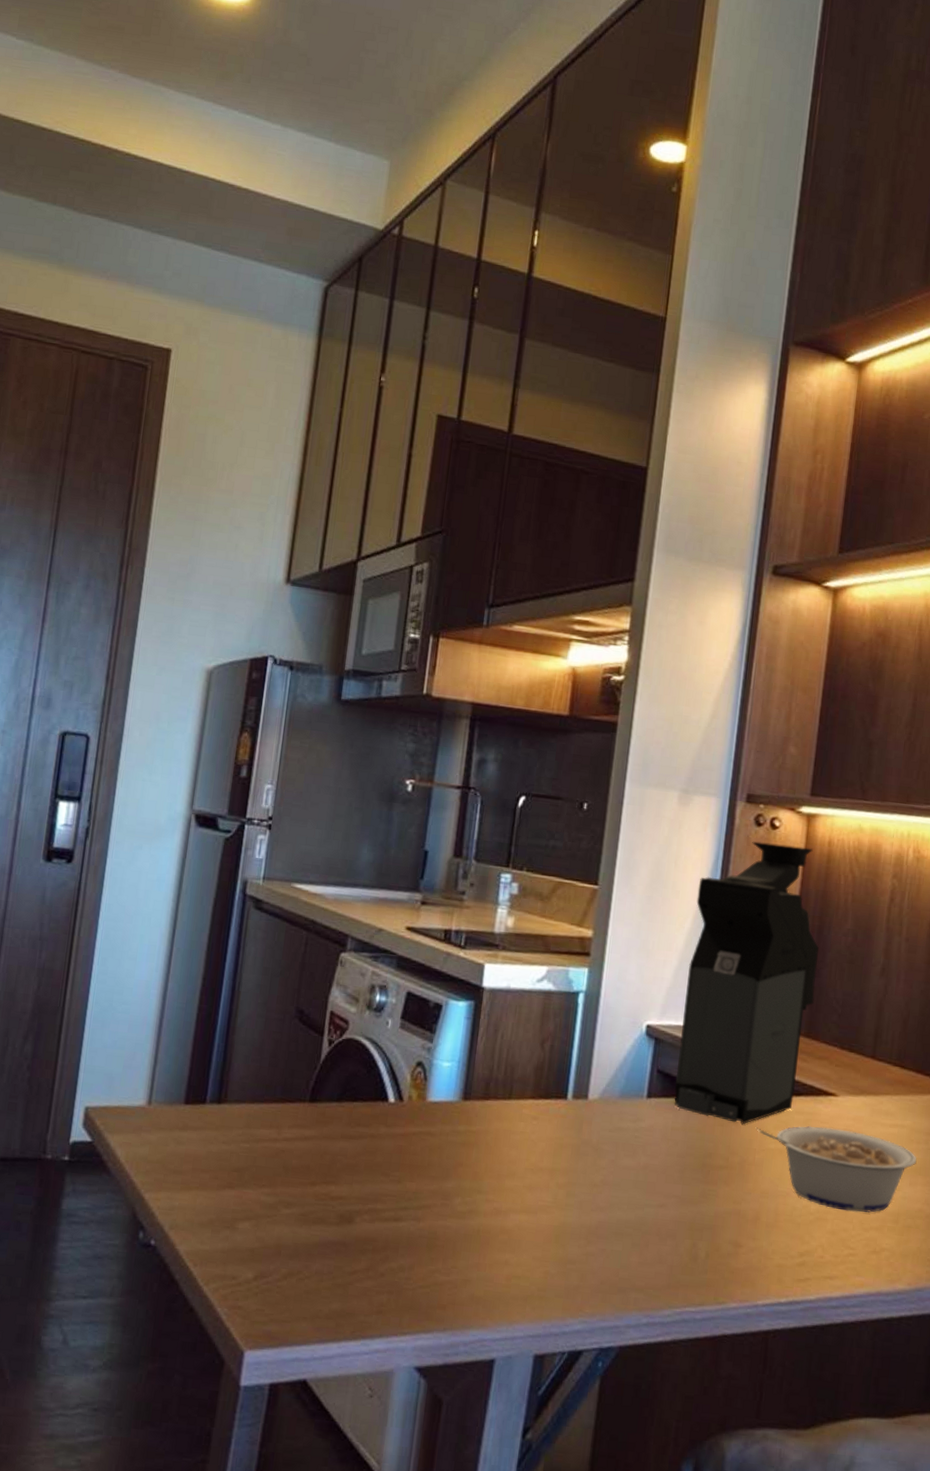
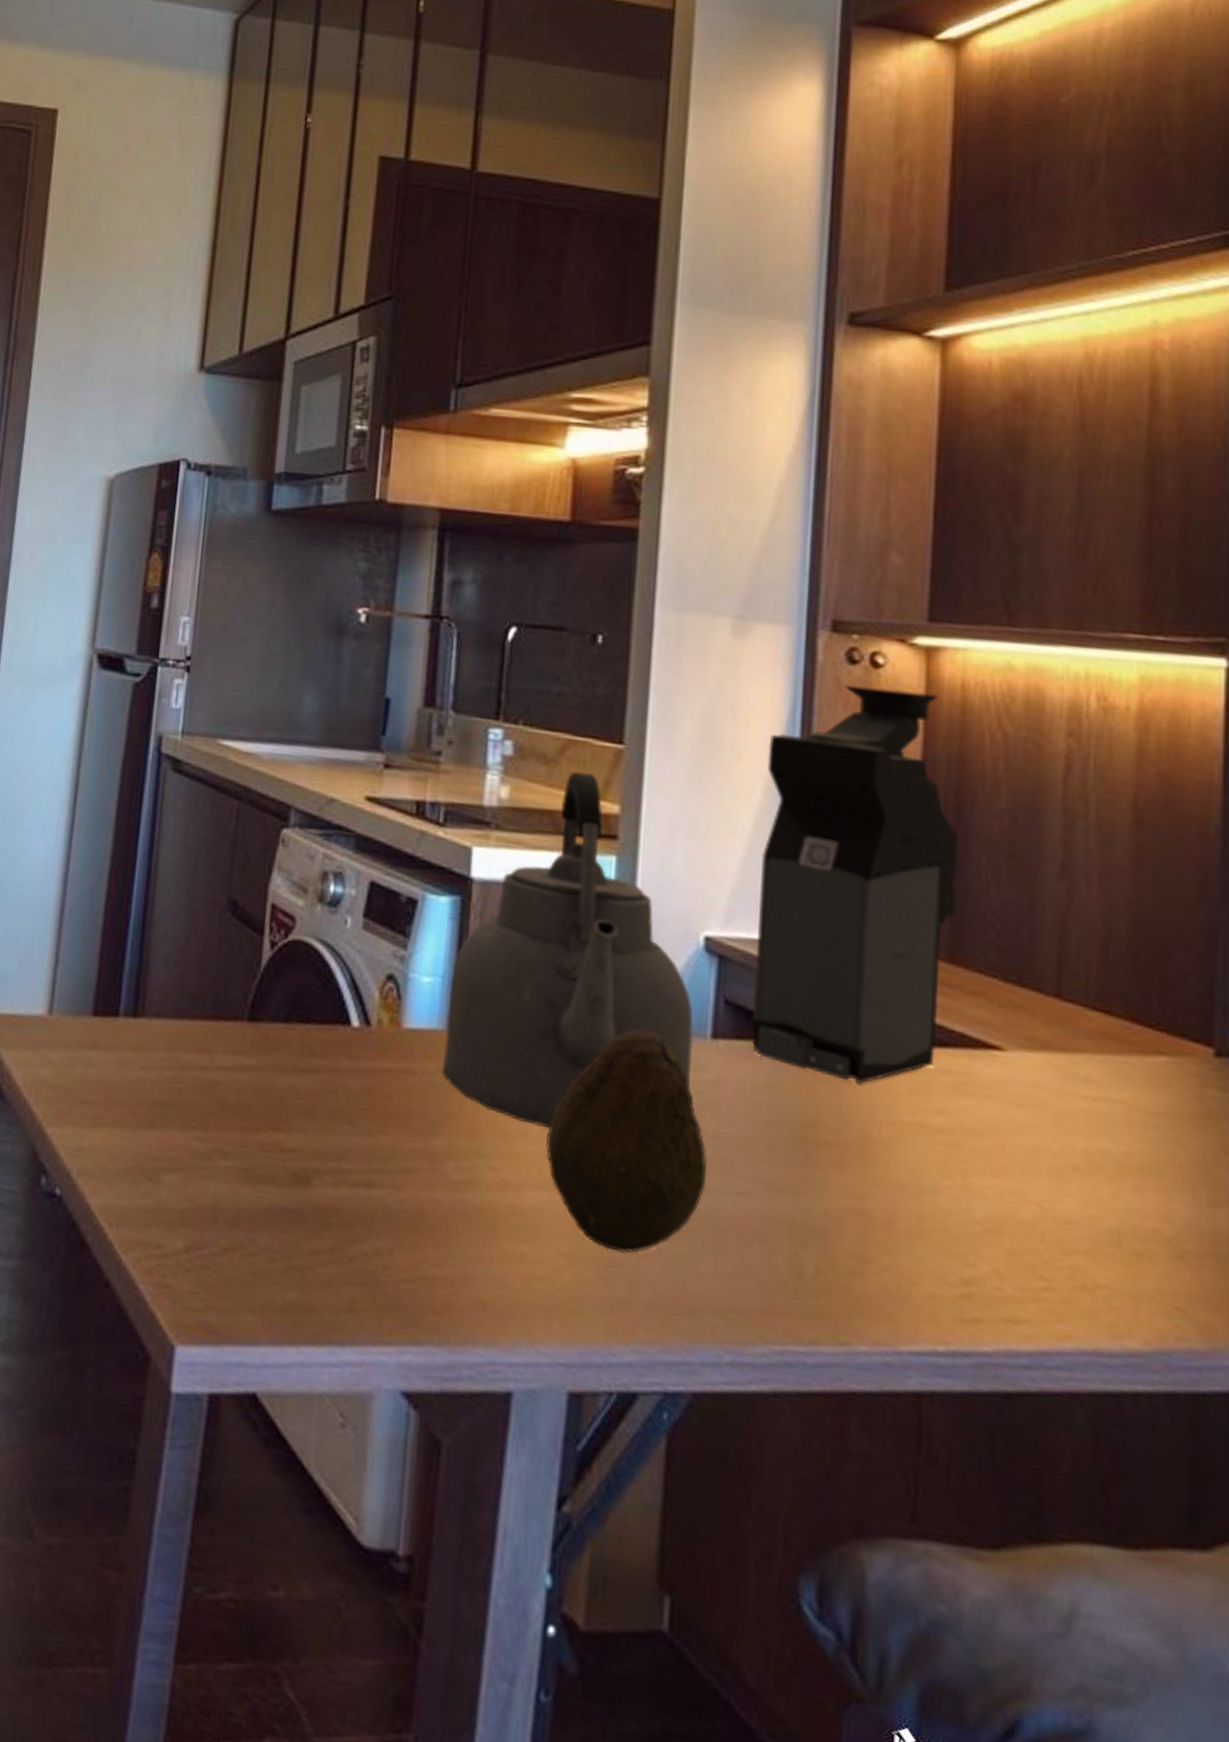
kettle: none [454,905,636,1169] -> present [441,771,694,1129]
fruit: none [527,1093,638,1254] -> present [545,1029,707,1253]
legume: present [756,1125,917,1213] -> none [880,1089,1143,1228]

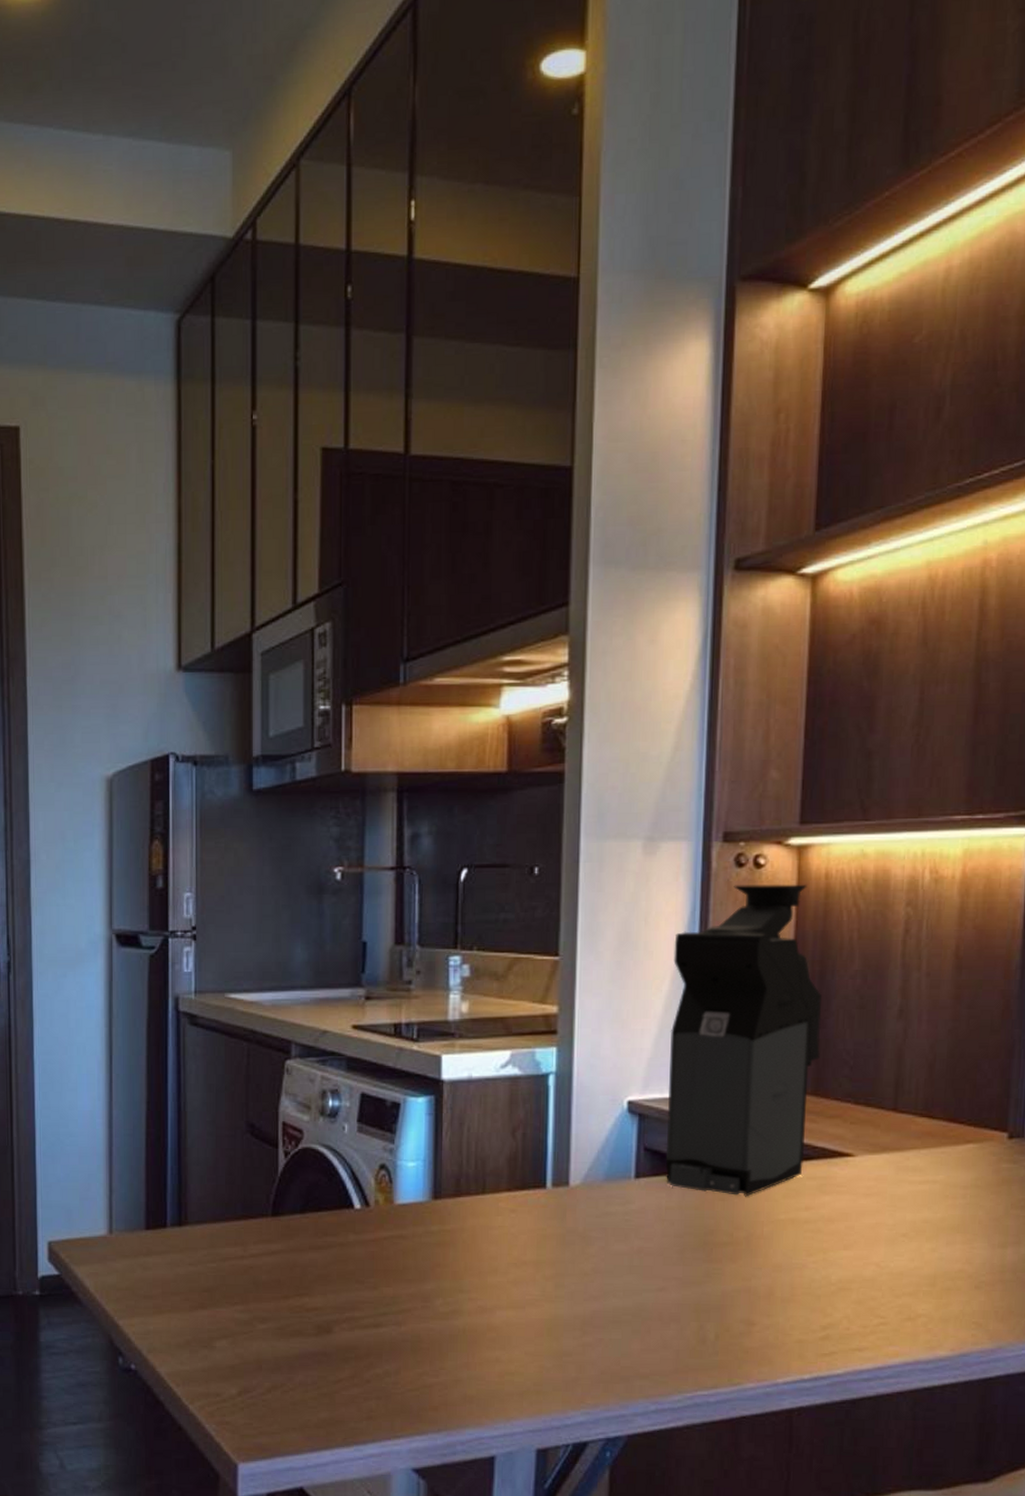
kettle: present [441,771,694,1129] -> none [428,983,621,1264]
fruit: present [545,1029,707,1253] -> none [511,1179,634,1345]

